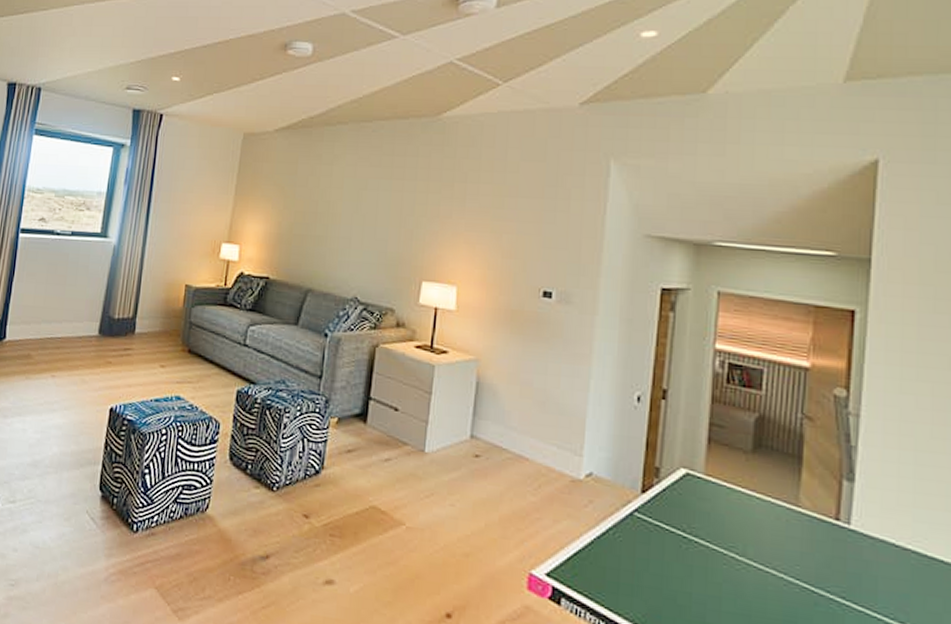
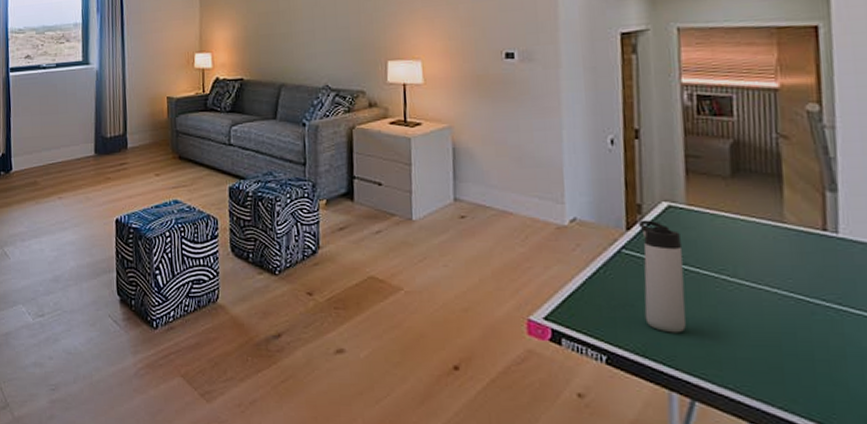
thermos bottle: none [648,484,696,608] -> present [639,220,687,333]

